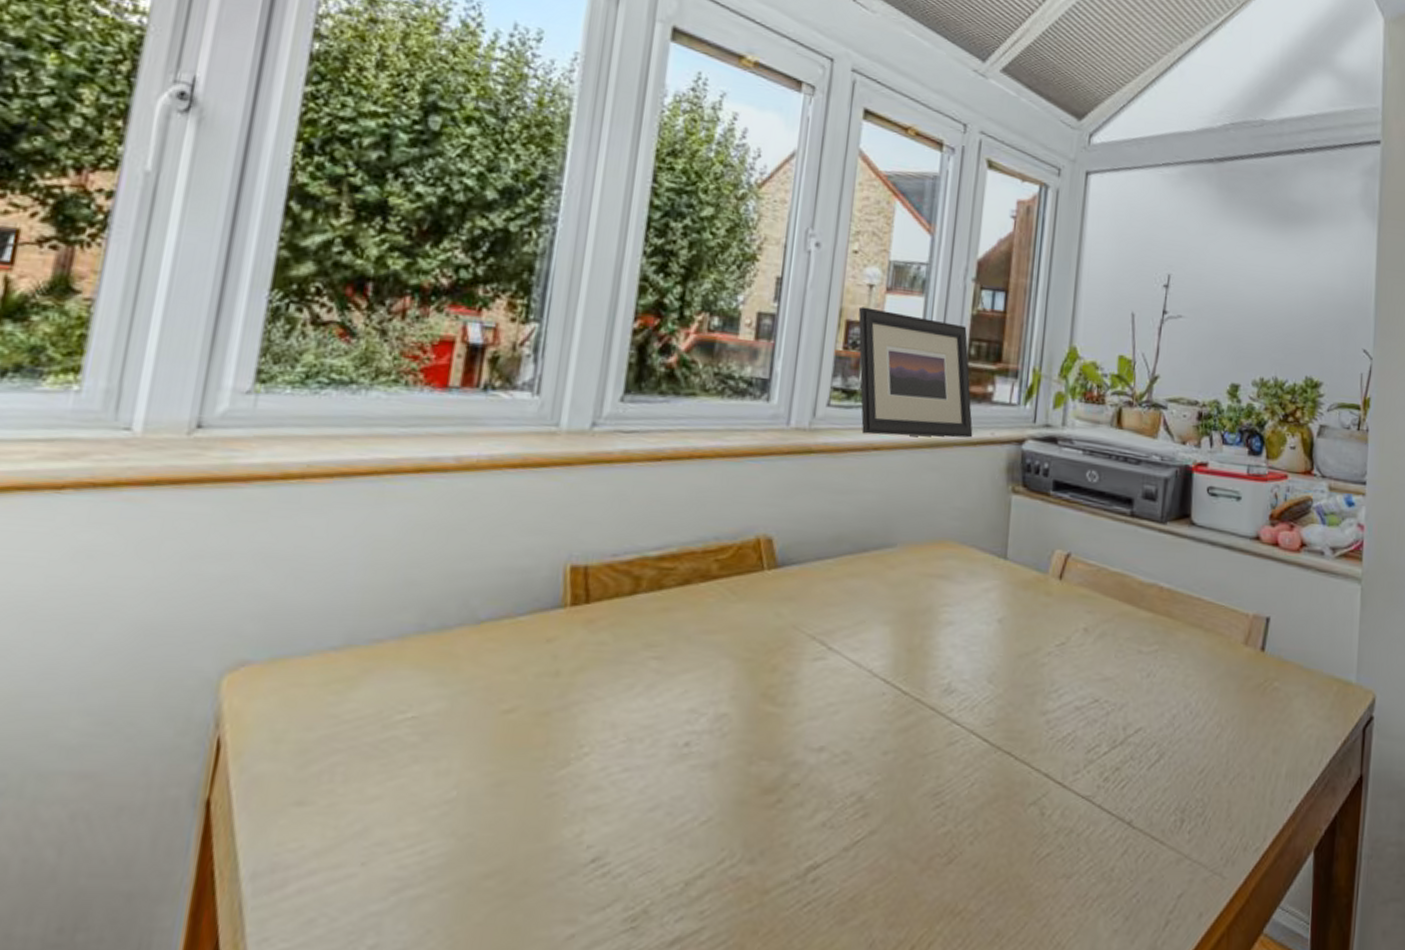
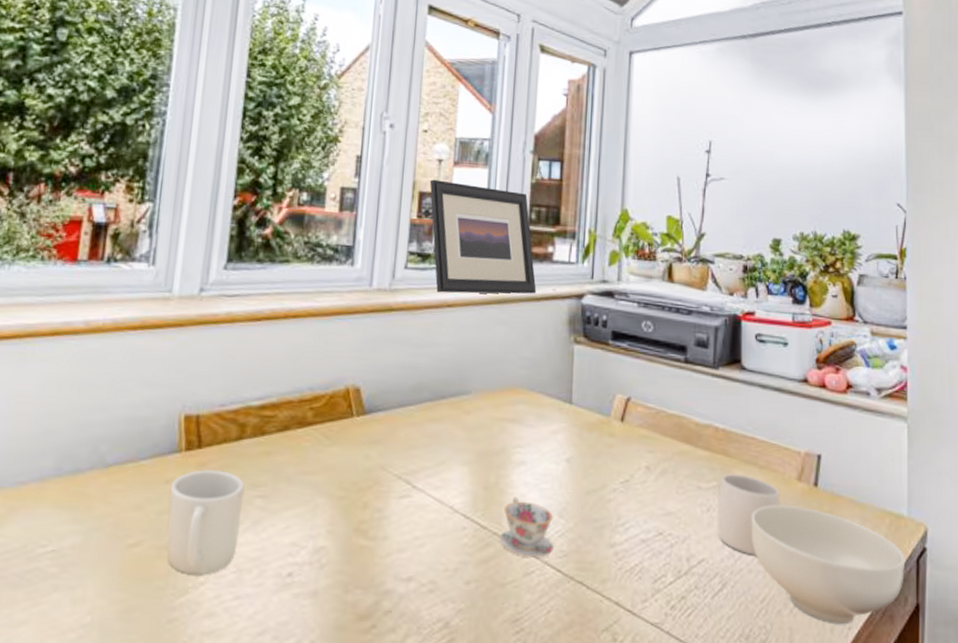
mug: none [546,627,638,745] -> present [166,470,245,575]
teacup: none [921,660,982,726] -> present [499,496,554,558]
mug: none [1157,637,1226,724] -> present [716,474,781,555]
bowl: none [1192,670,1352,796] -> present [751,505,906,624]

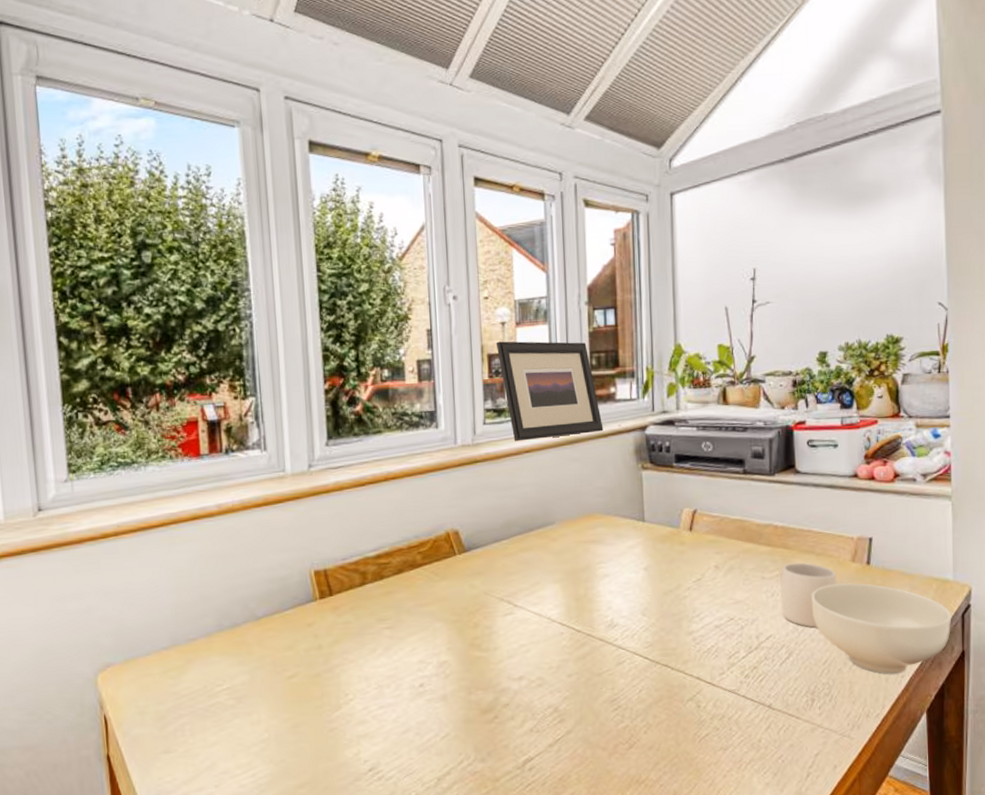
mug: present [166,470,245,575] -> none [312,611,375,694]
teacup: present [499,496,554,558] -> none [592,603,640,650]

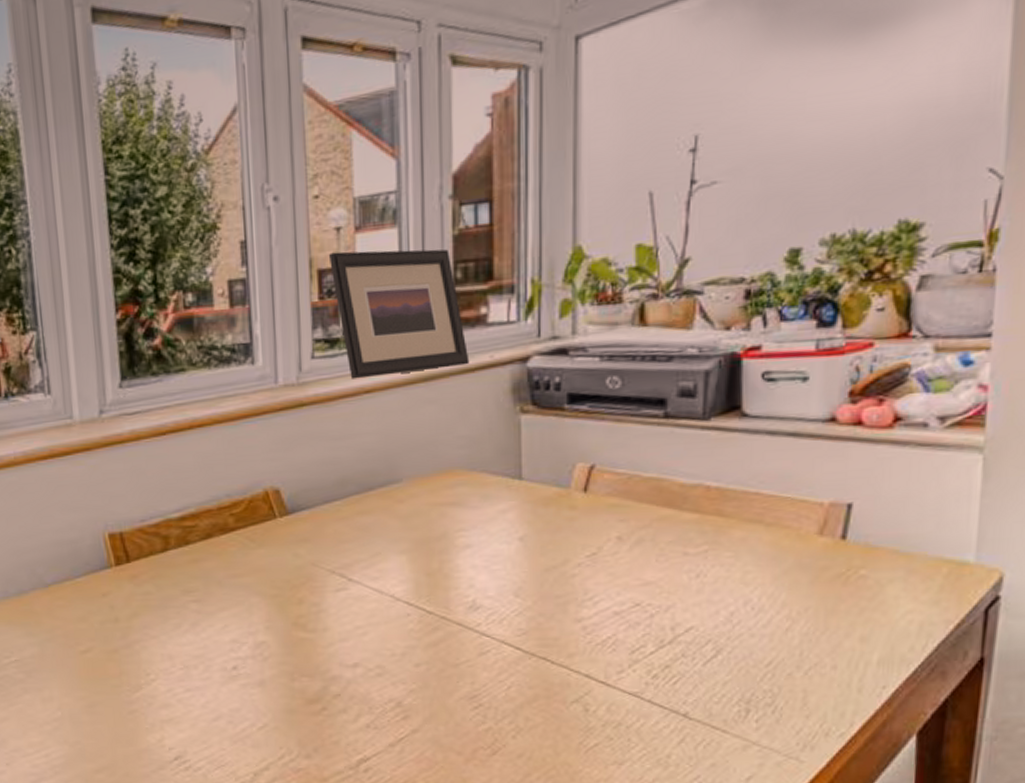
mug: present [779,562,838,628] -> none [708,535,795,619]
bowl: present [811,583,952,674] -> none [753,563,969,683]

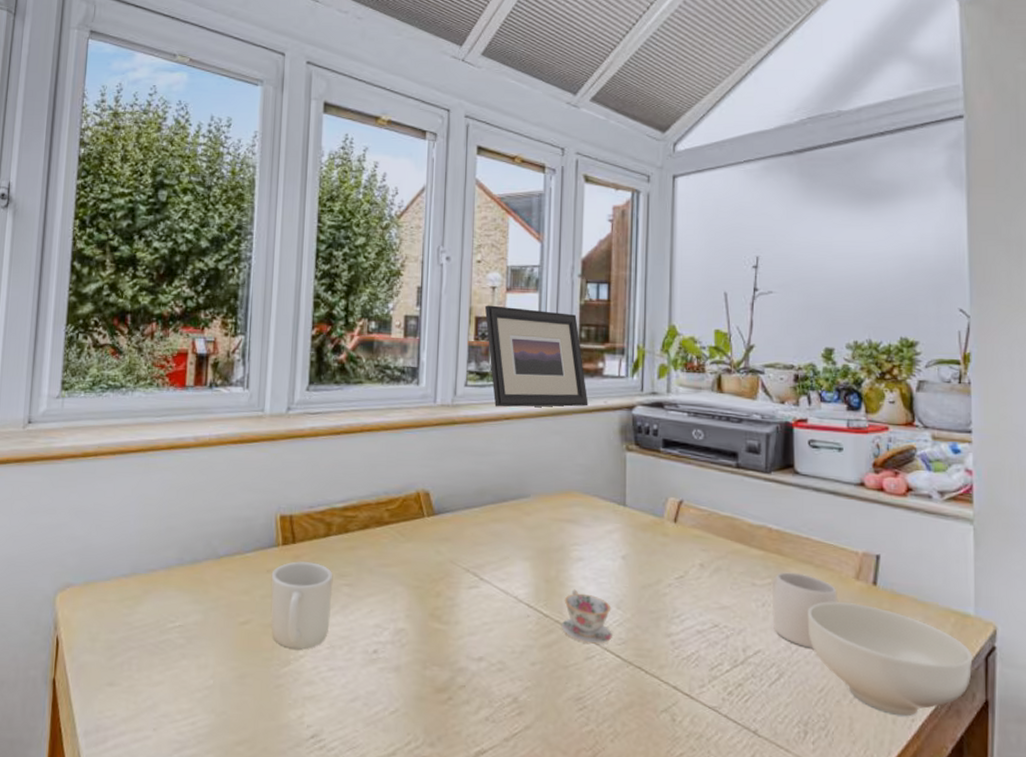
mug: none [107,581,180,673] -> present [270,561,333,649]
teacup: none [448,580,510,638] -> present [561,589,612,644]
mug: none [708,535,795,619] -> present [771,572,839,648]
bowl: none [753,563,969,683] -> present [807,601,973,716]

